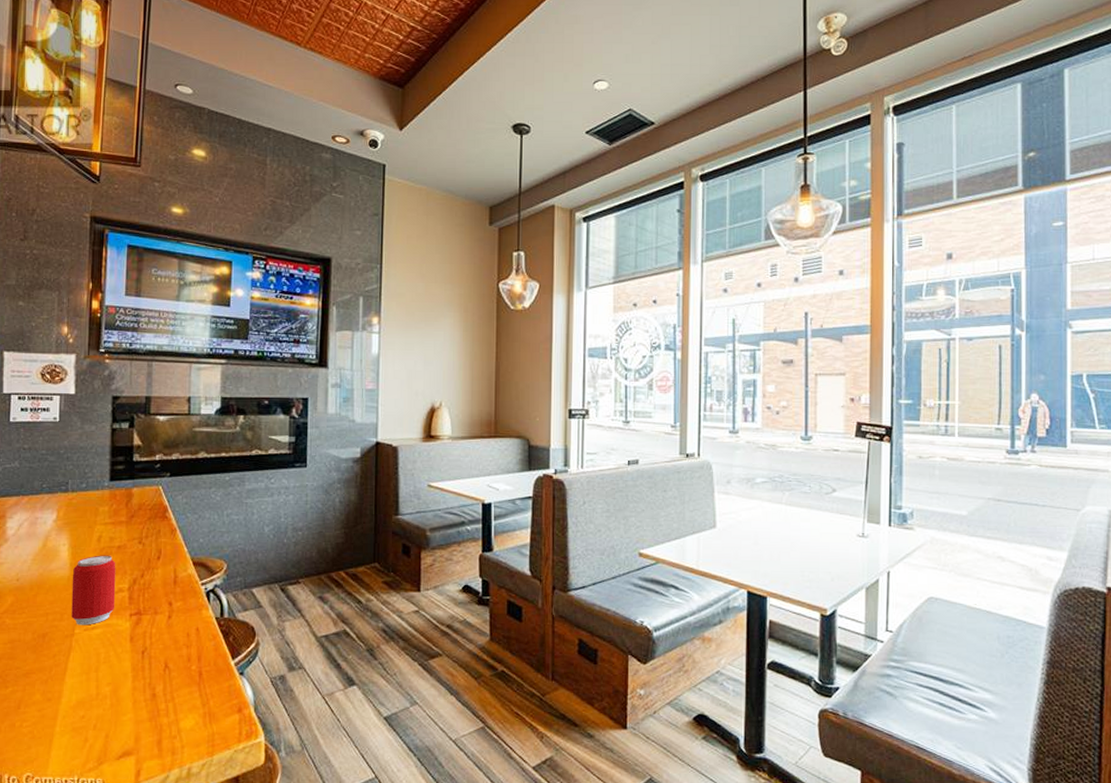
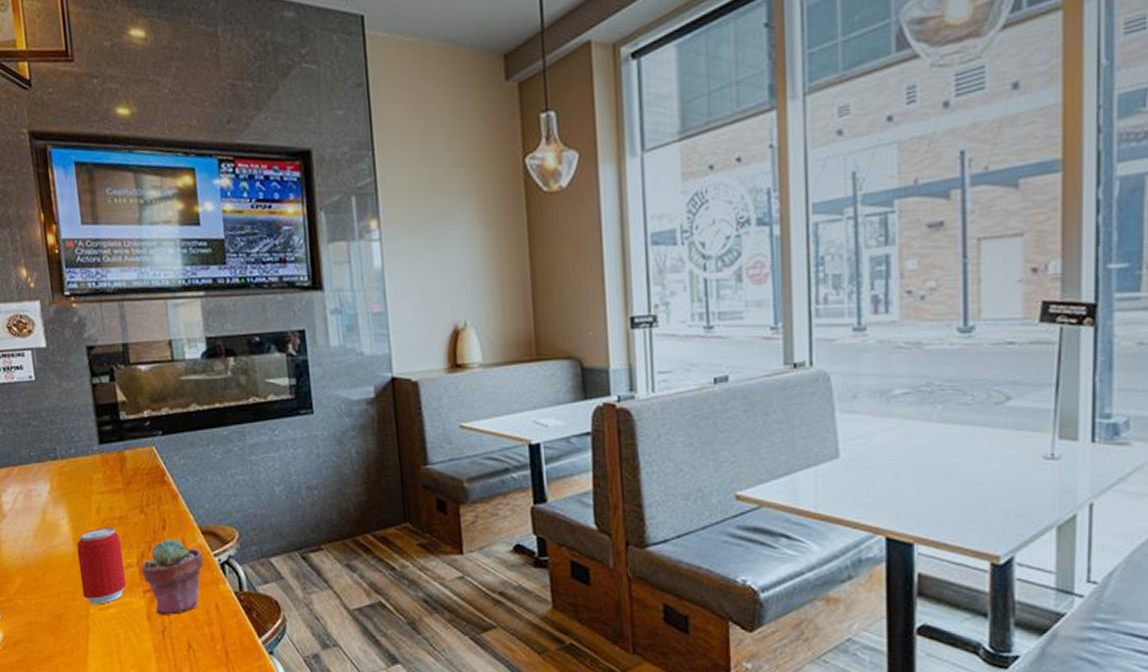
potted succulent: none [131,568,191,637] -> present [141,539,204,615]

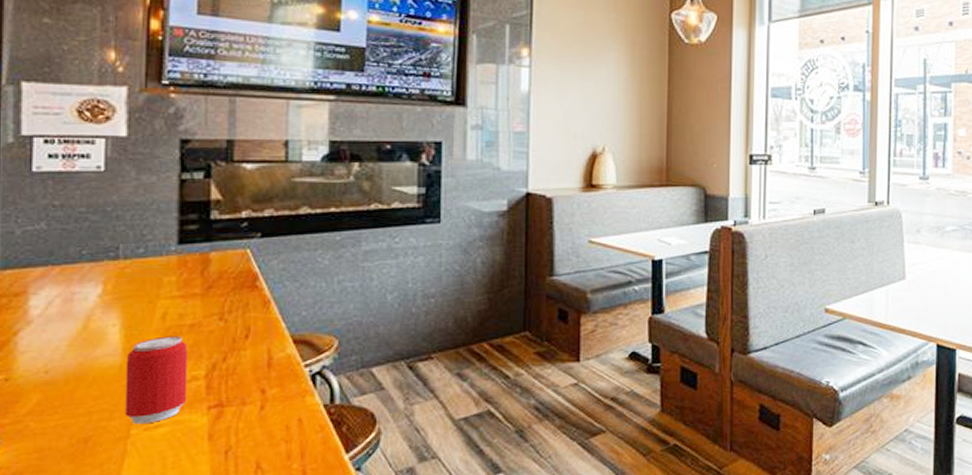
potted succulent: present [141,539,204,615] -> none [209,348,291,433]

